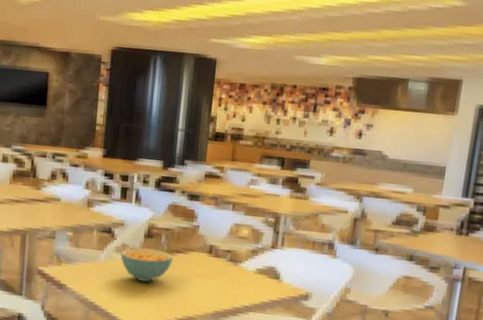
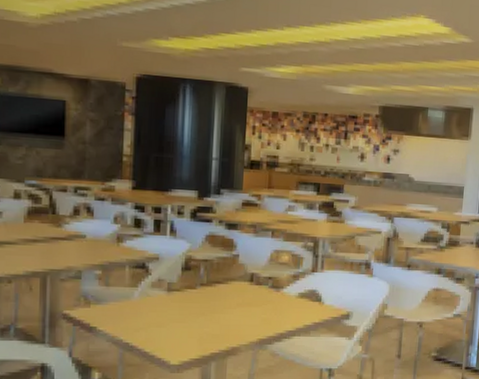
cereal bowl: present [120,247,174,282] -> none [156,281,214,316]

